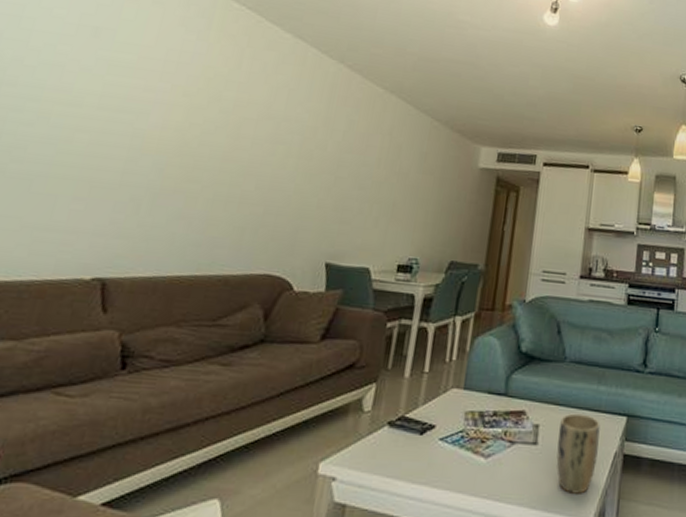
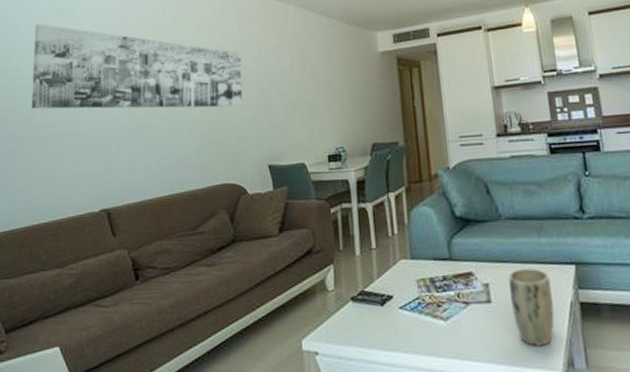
wall art: none [24,37,322,192] -> present [31,24,243,110]

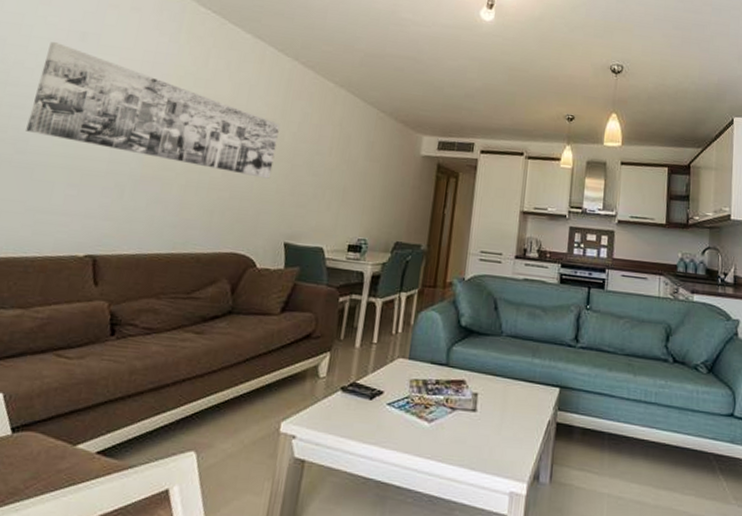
plant pot: present [508,267,554,347] -> none [494,383,535,458]

